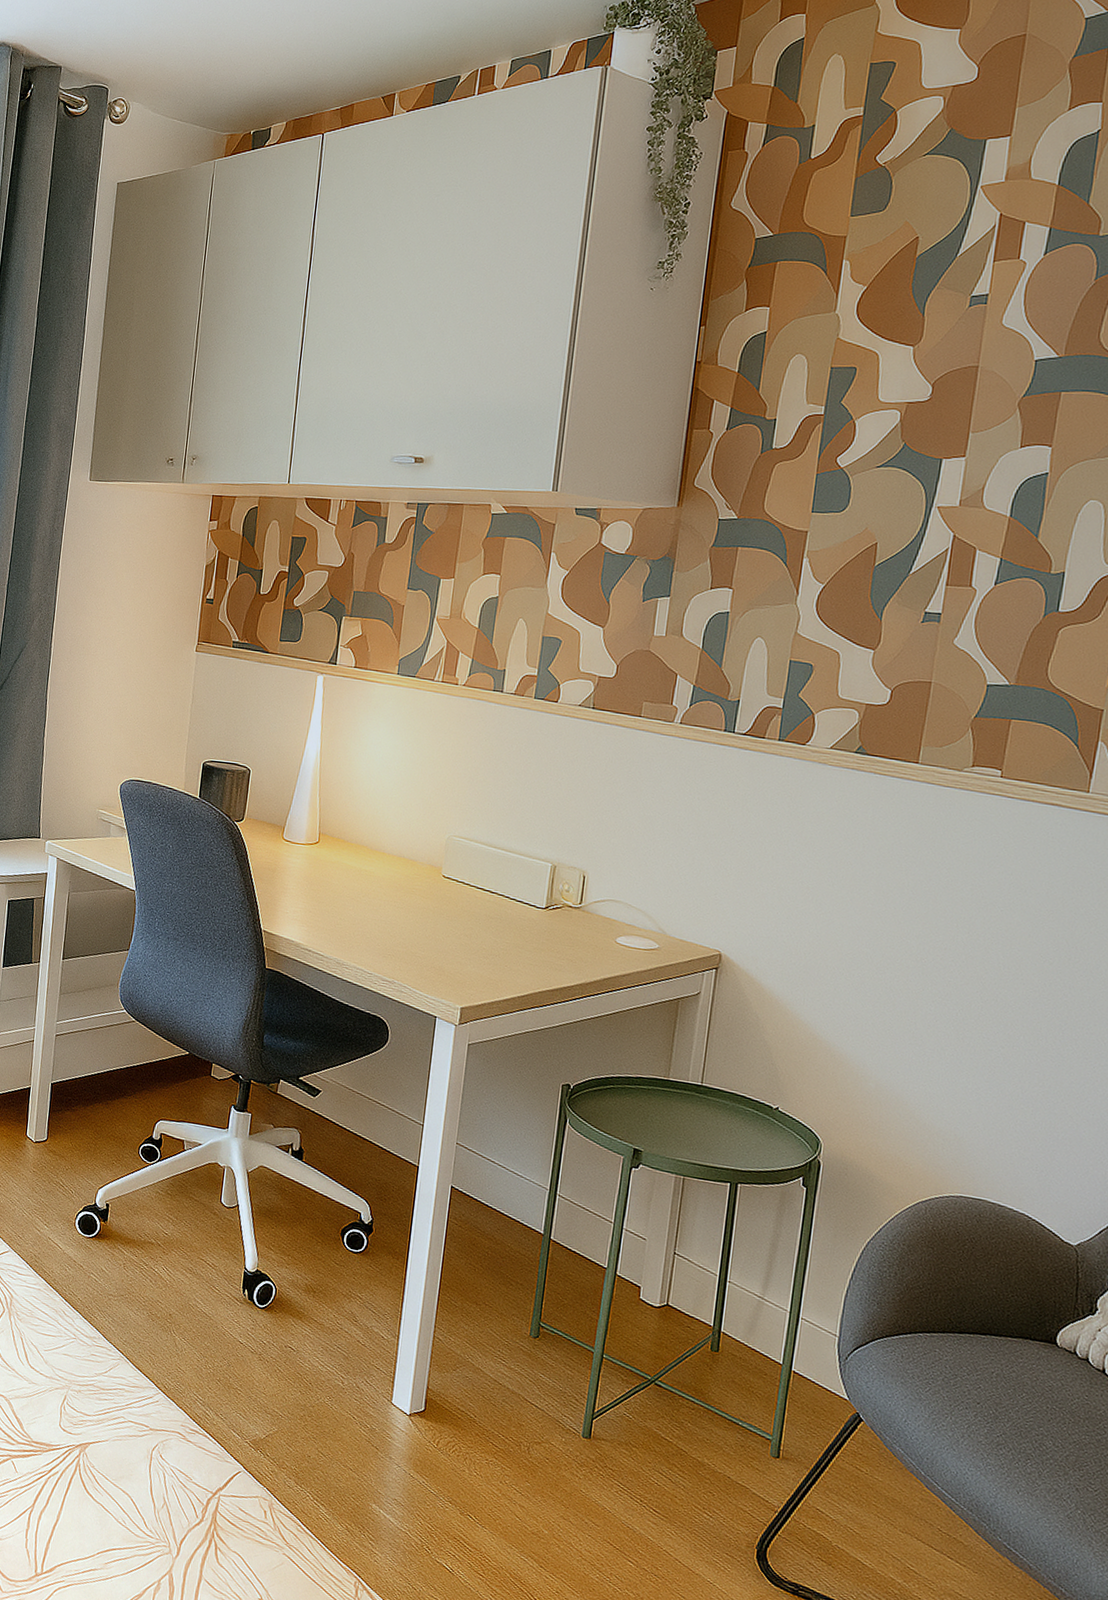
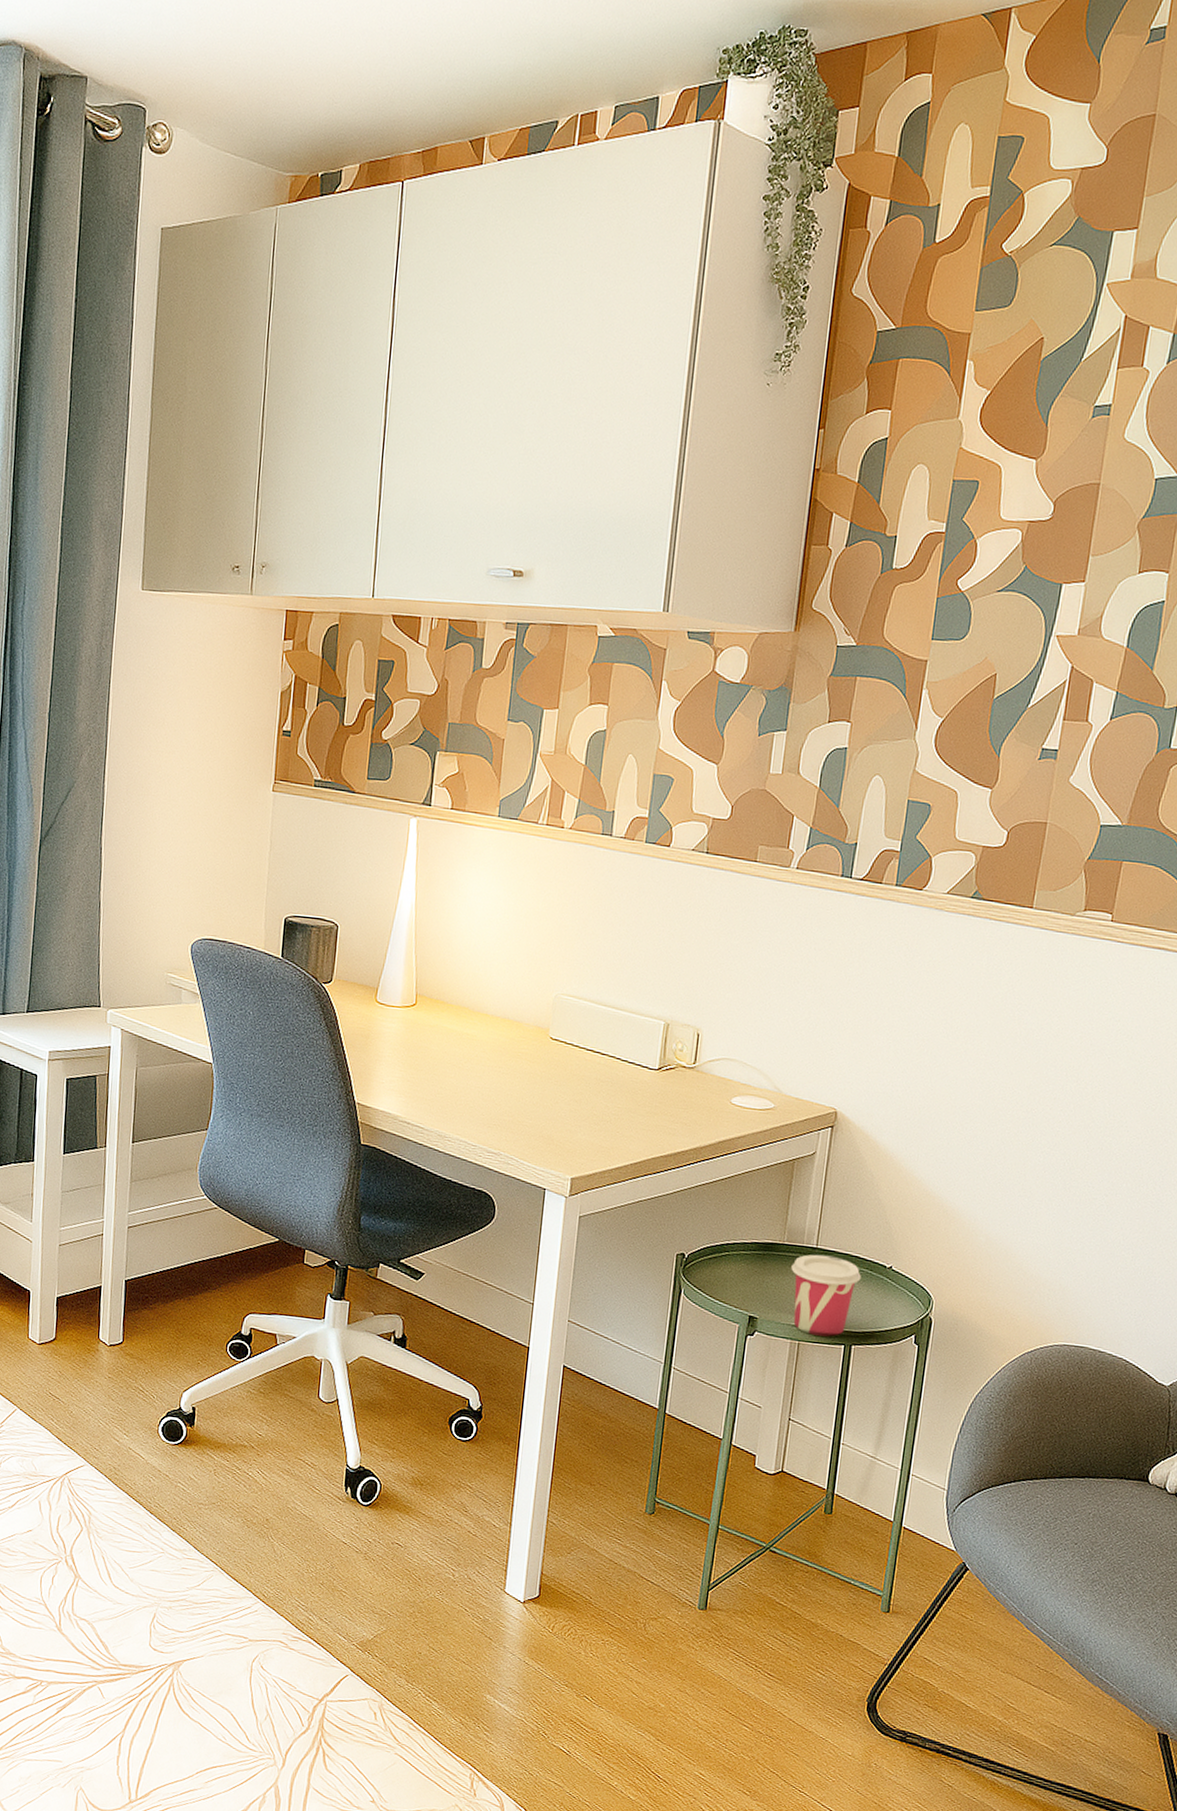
cup: none [676,1091,747,1174] -> present [791,1254,861,1337]

